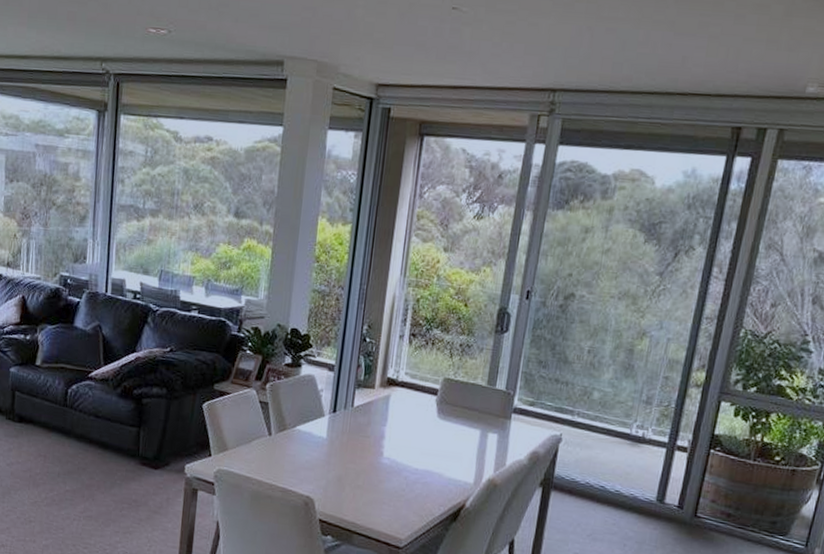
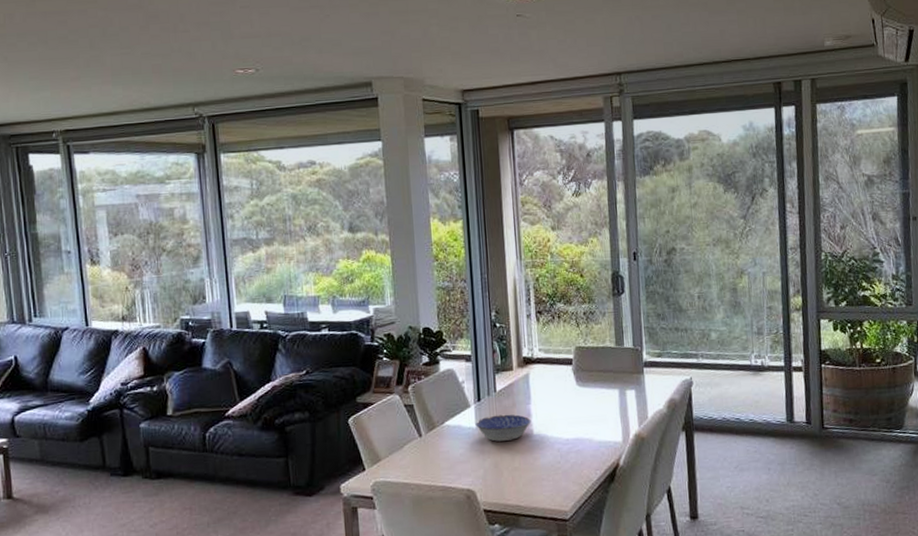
bowl: none [326,429,384,458] -> present [475,414,531,442]

